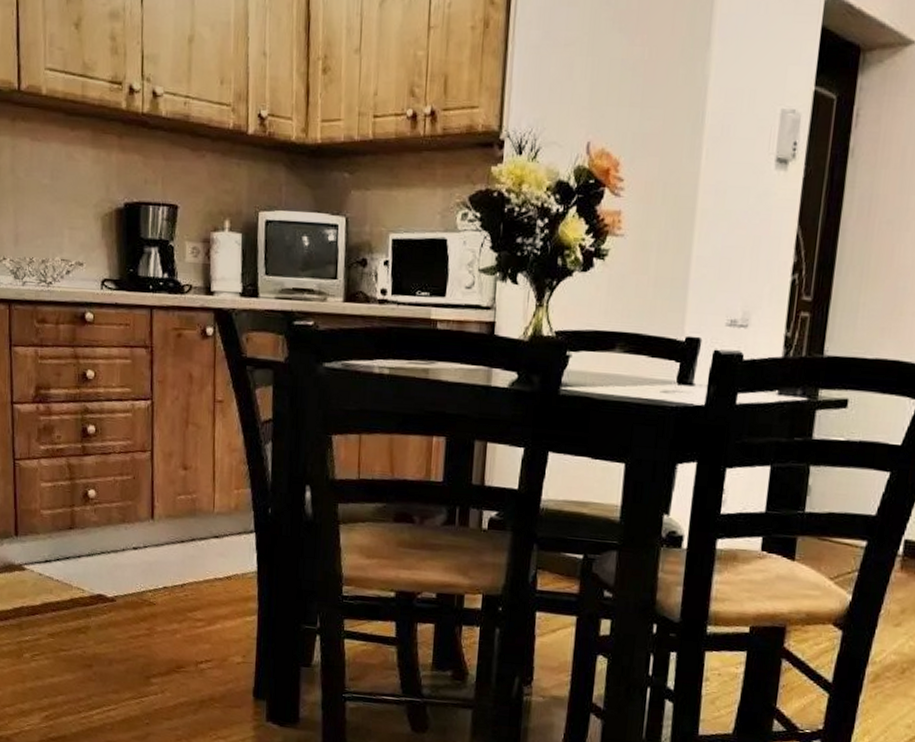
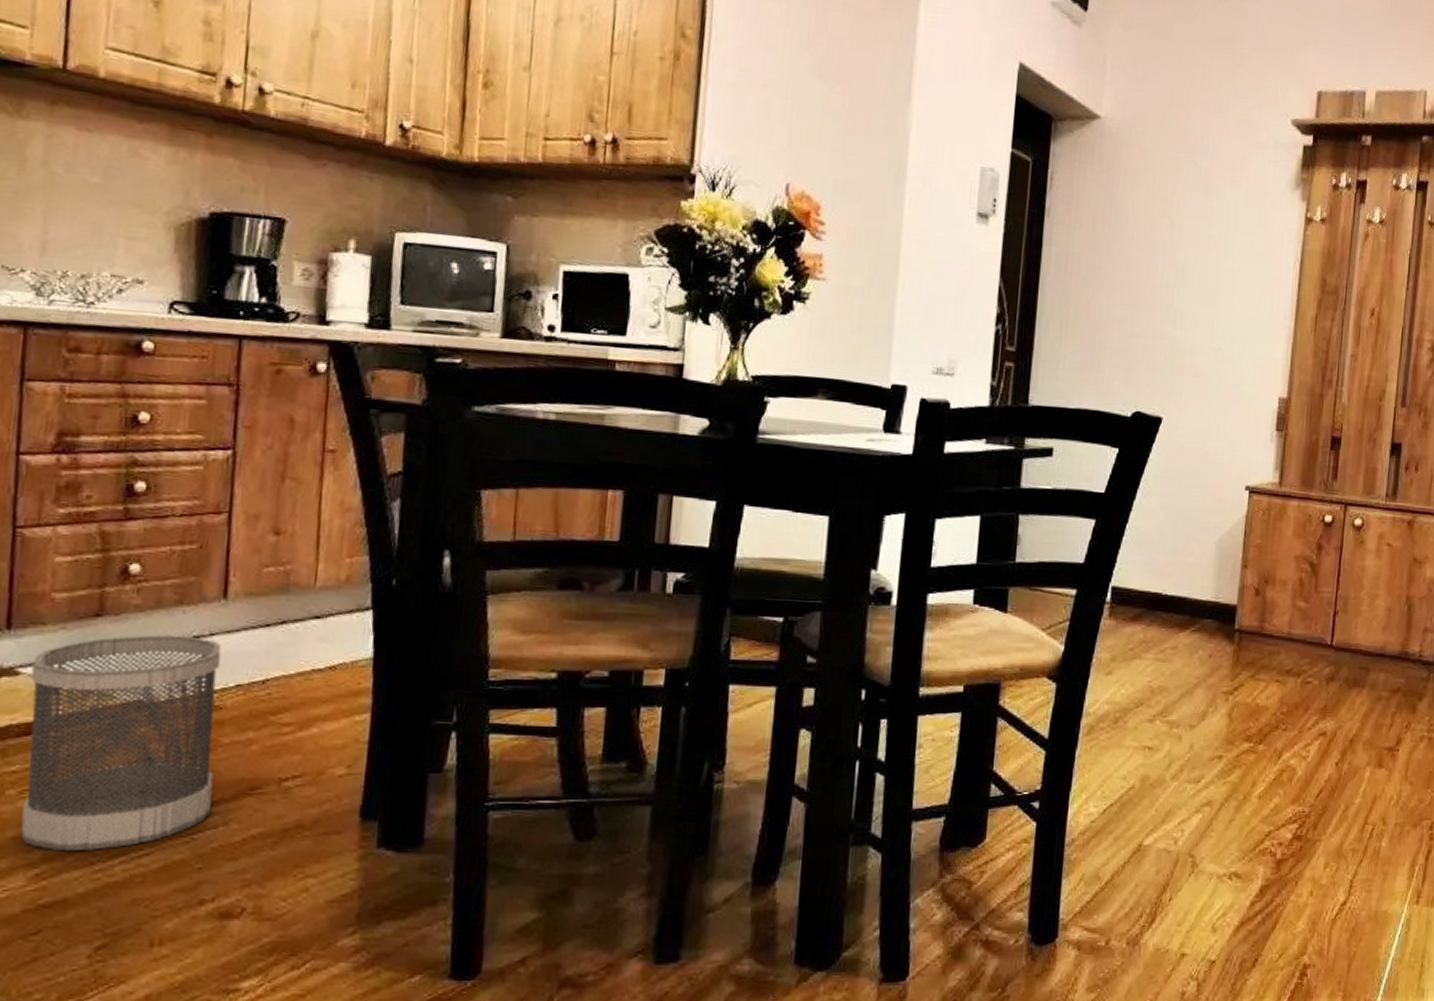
wastebasket: none [32,545,153,703] -> present [20,635,222,852]

